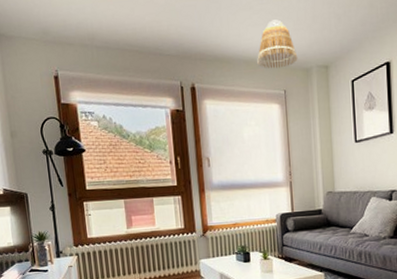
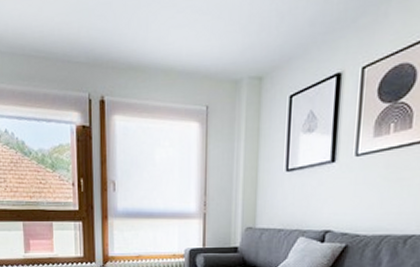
lamp shade: present [257,19,298,69] -> none [177,19,226,80]

